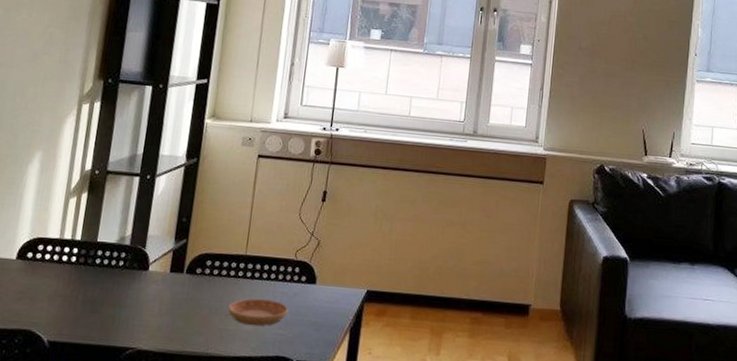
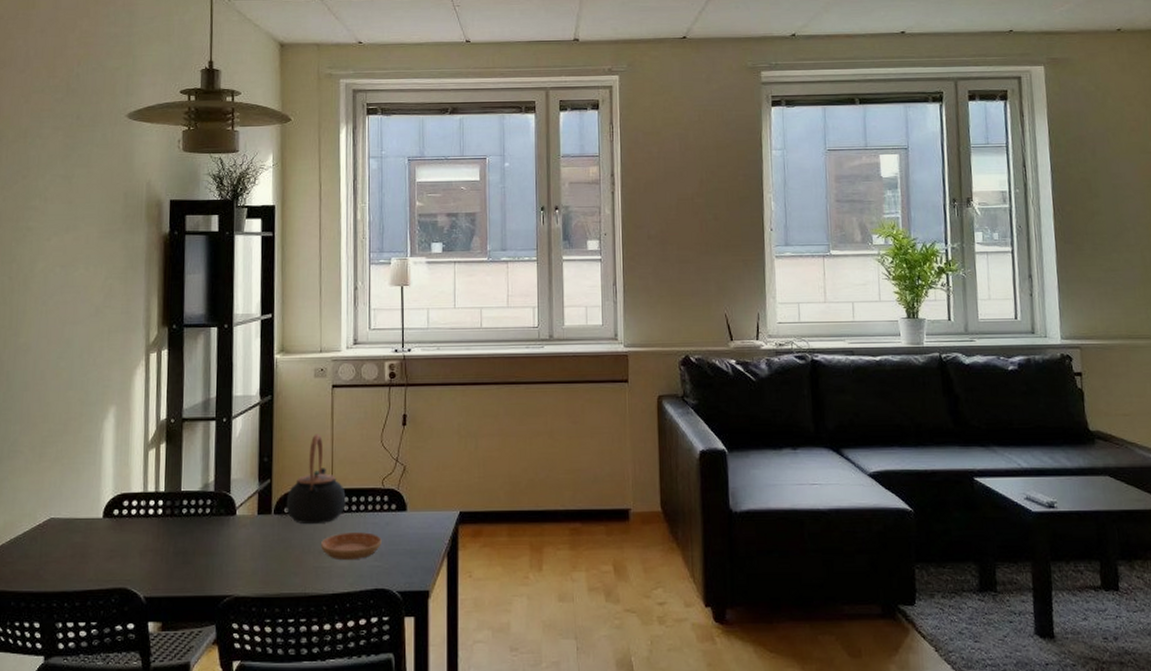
teapot: none [198,200,259,288] -> present [286,434,346,525]

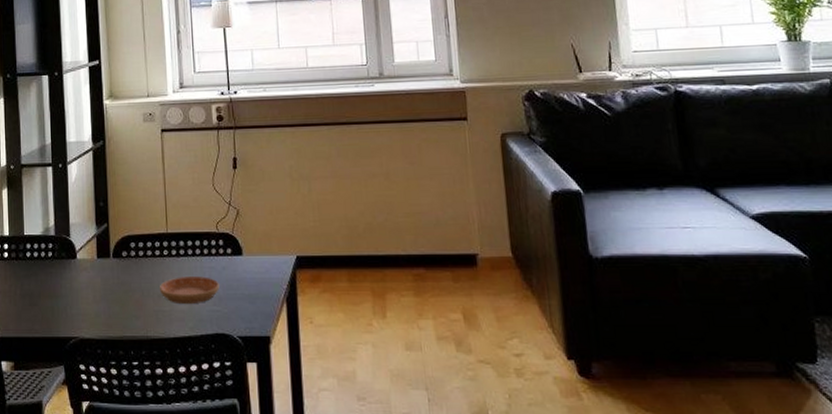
teapot: present [286,434,346,525] -> none [123,178,182,269]

